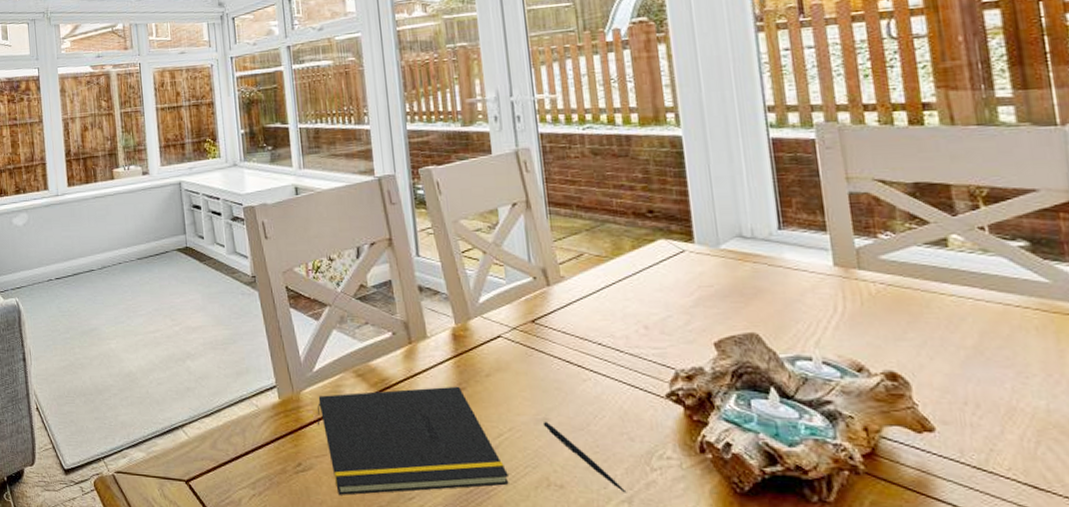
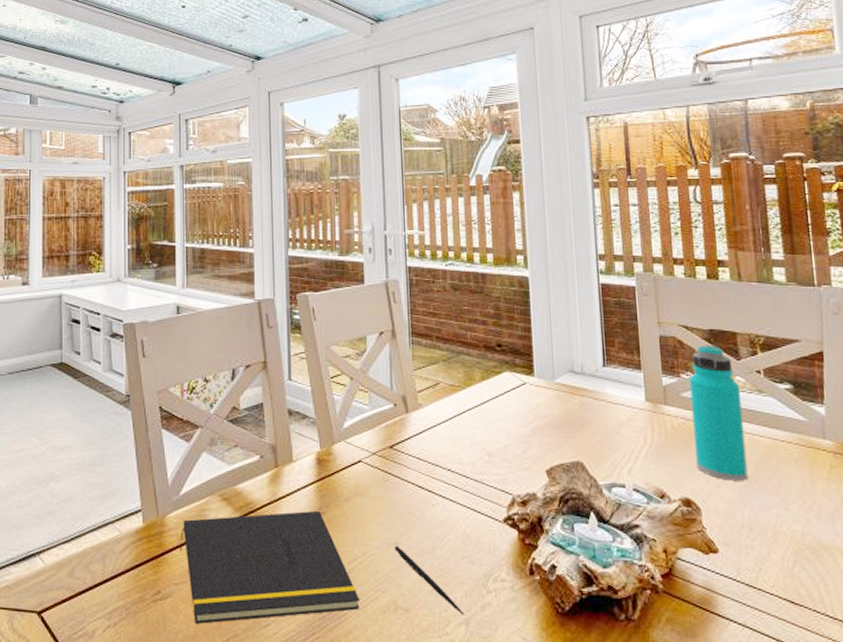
water bottle: none [888,200,972,352] -> present [688,345,749,481]

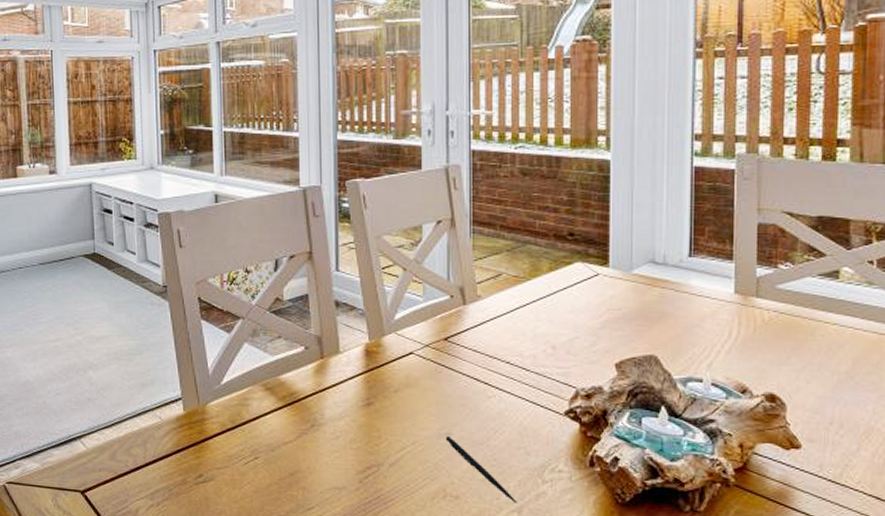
notepad: present [179,510,360,624] -> none [221,401,407,506]
water bottle: present [688,345,749,481] -> none [786,233,847,377]

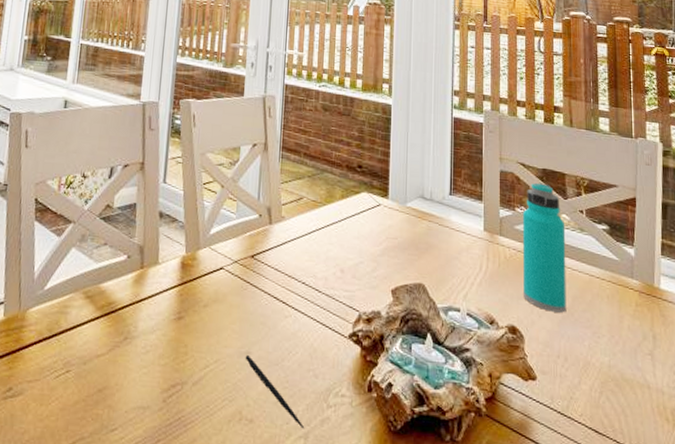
water bottle: none [786,233,847,377] -> present [522,182,567,313]

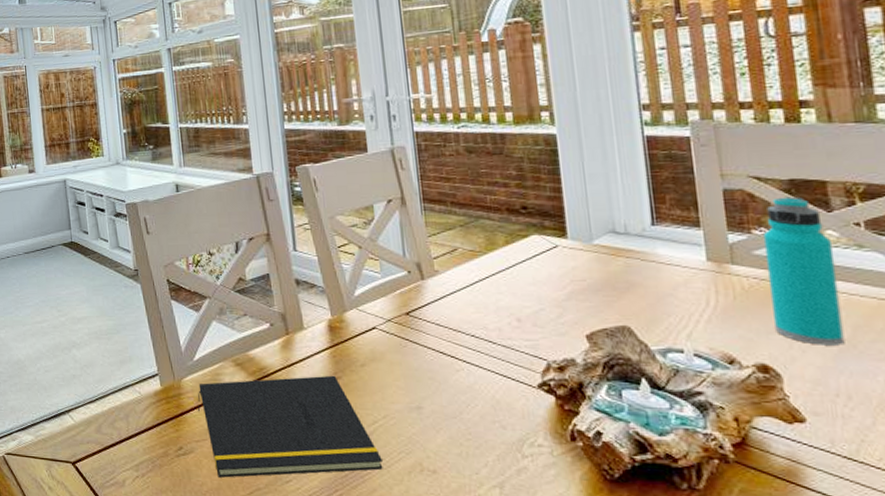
notepad: none [36,314,207,425] -> present [197,375,383,478]
pen: present [245,354,305,429] -> none [416,409,499,479]

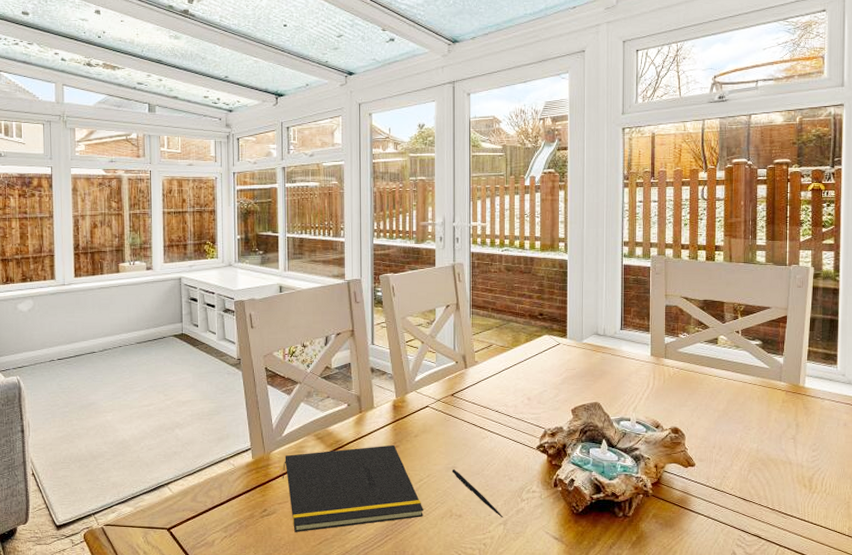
pen: none [416,409,499,479] -> present [451,468,504,518]
water bottle: present [762,196,845,345] -> none [684,312,723,414]

